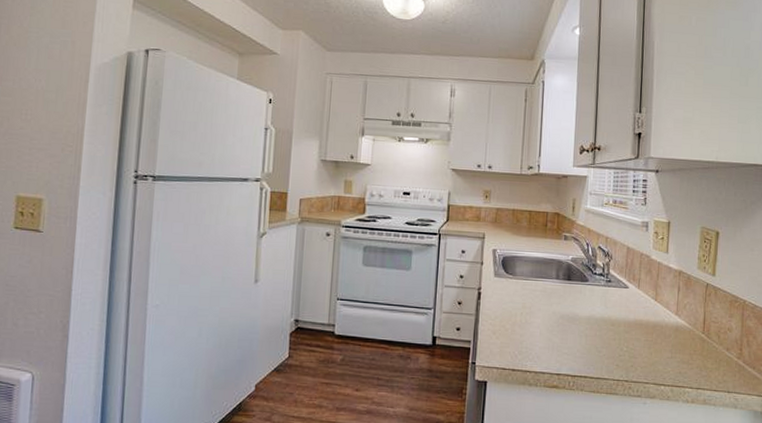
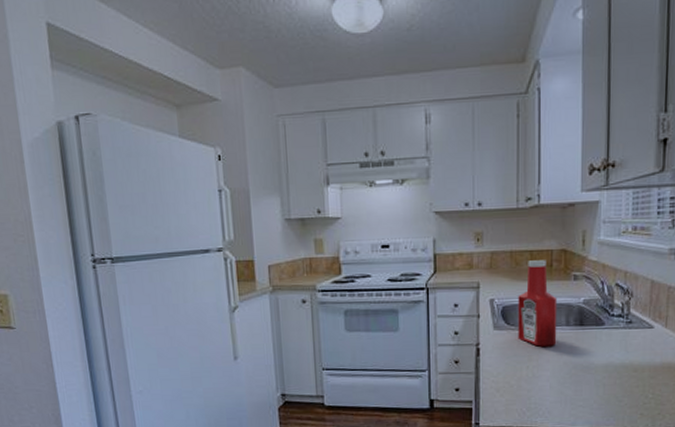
ketchup bottle: none [514,219,550,296] -> present [518,260,558,347]

